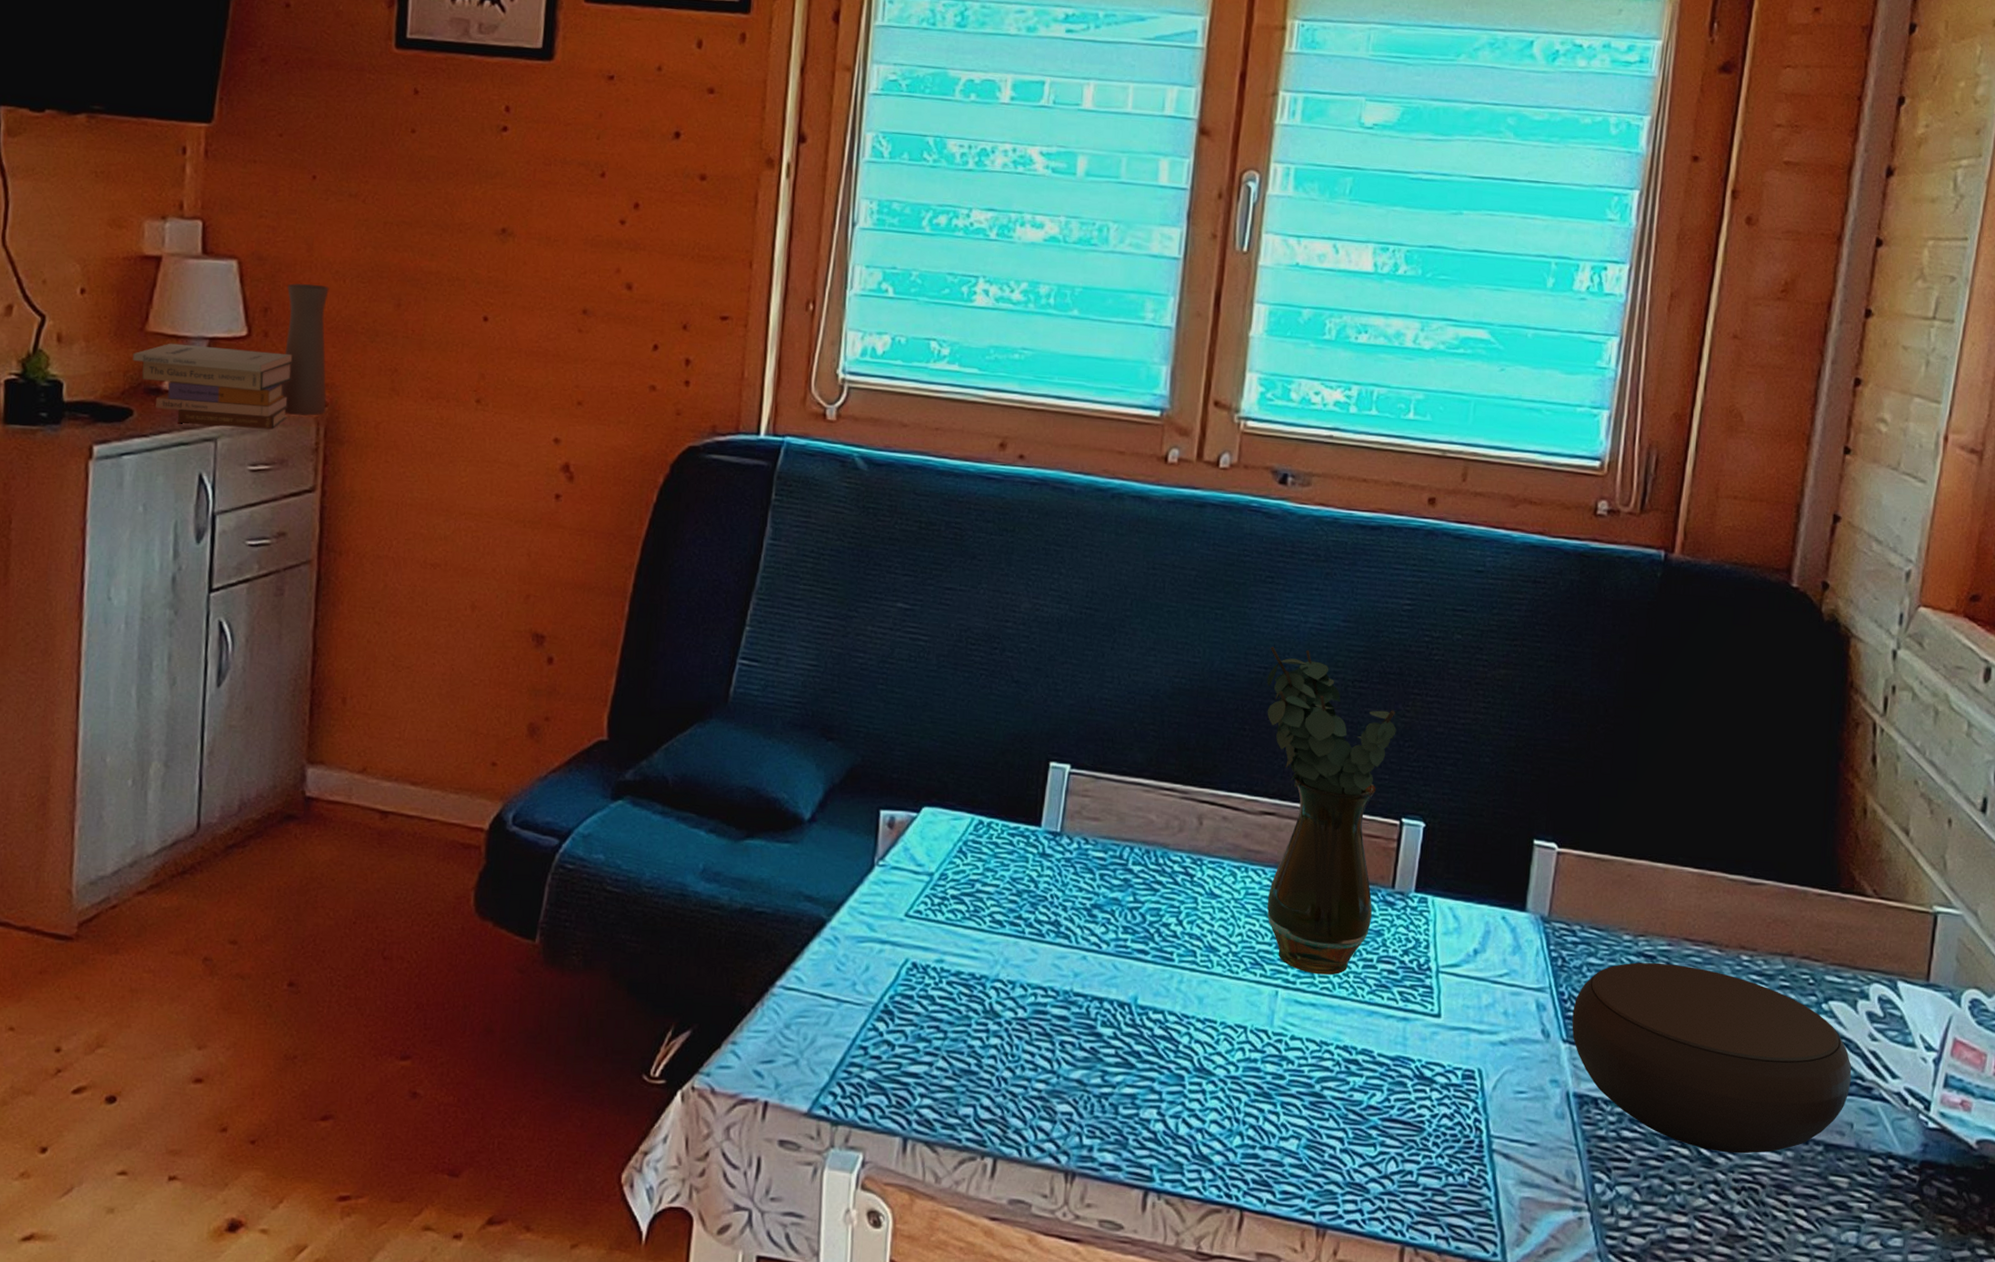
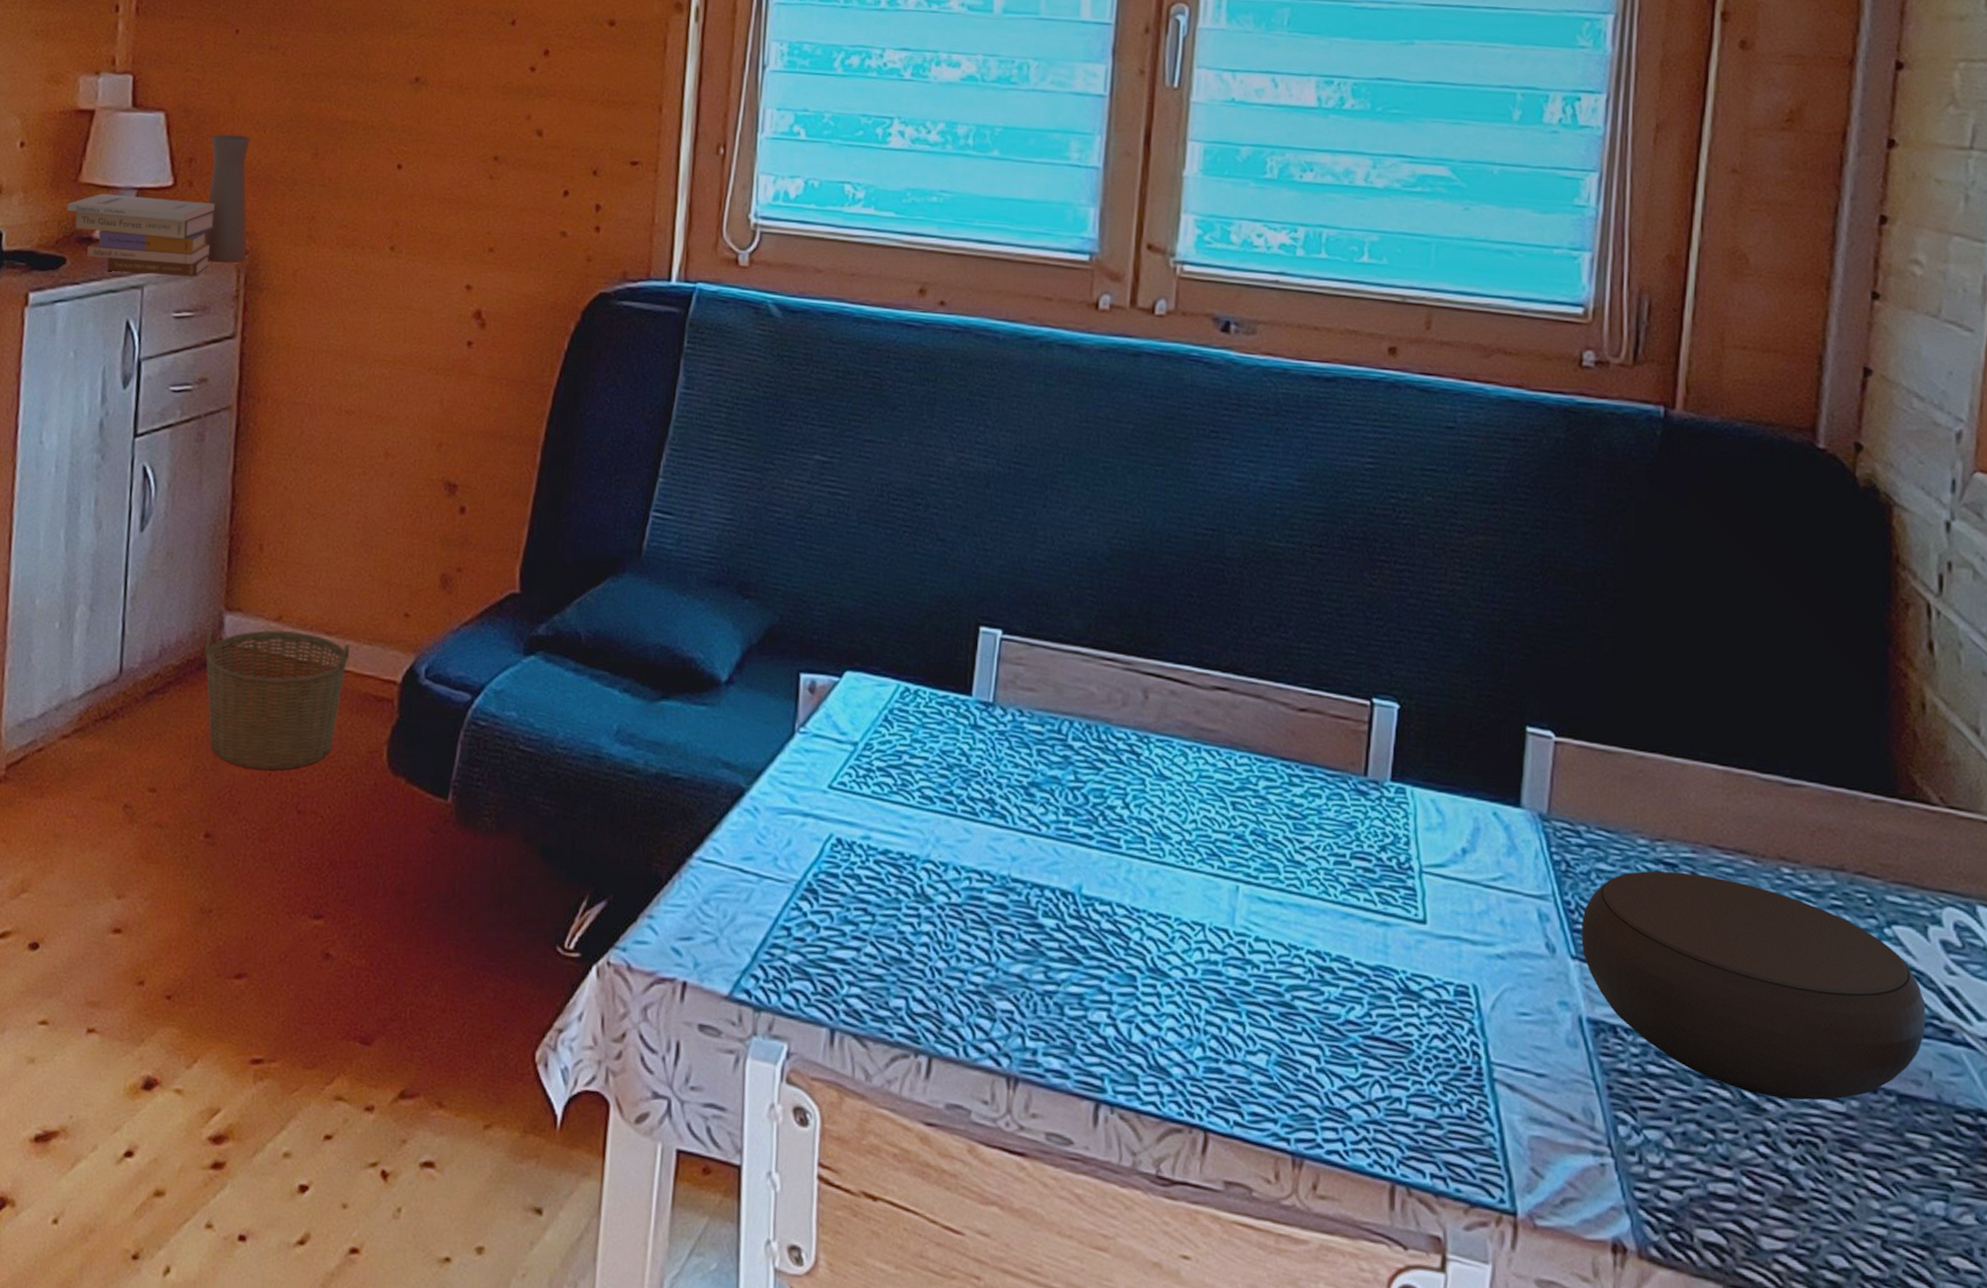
basket: none [286,781,437,919] -> present [204,630,350,770]
vase: present [1267,647,1397,975] -> none [1215,507,1362,871]

